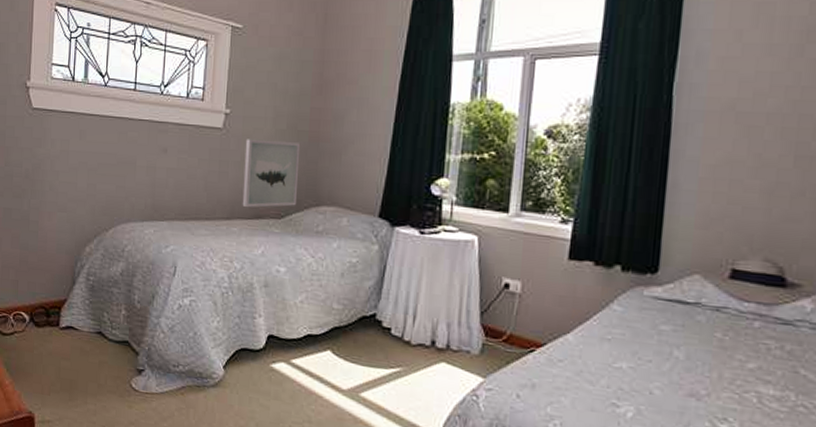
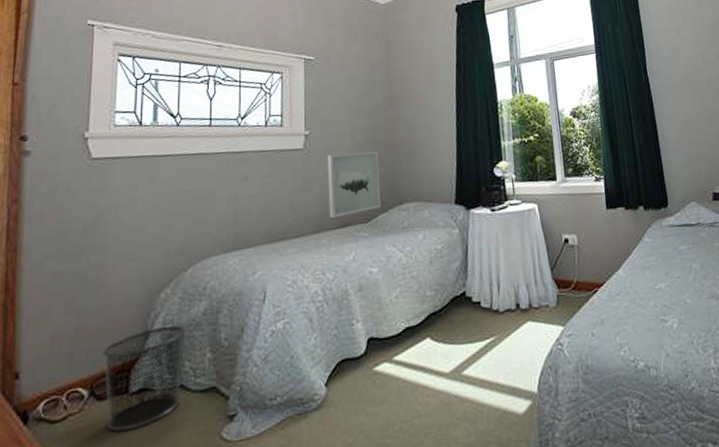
waste bin: none [40,276,105,358] -> present [102,325,186,432]

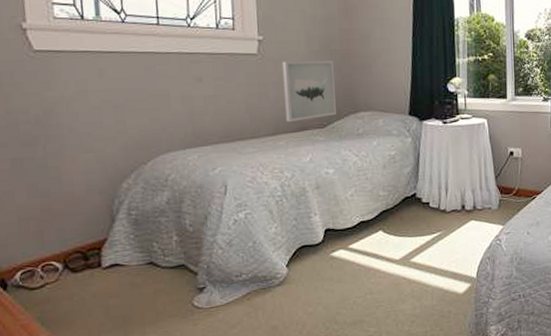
waste bin: present [102,325,186,432] -> none [71,212,152,298]

